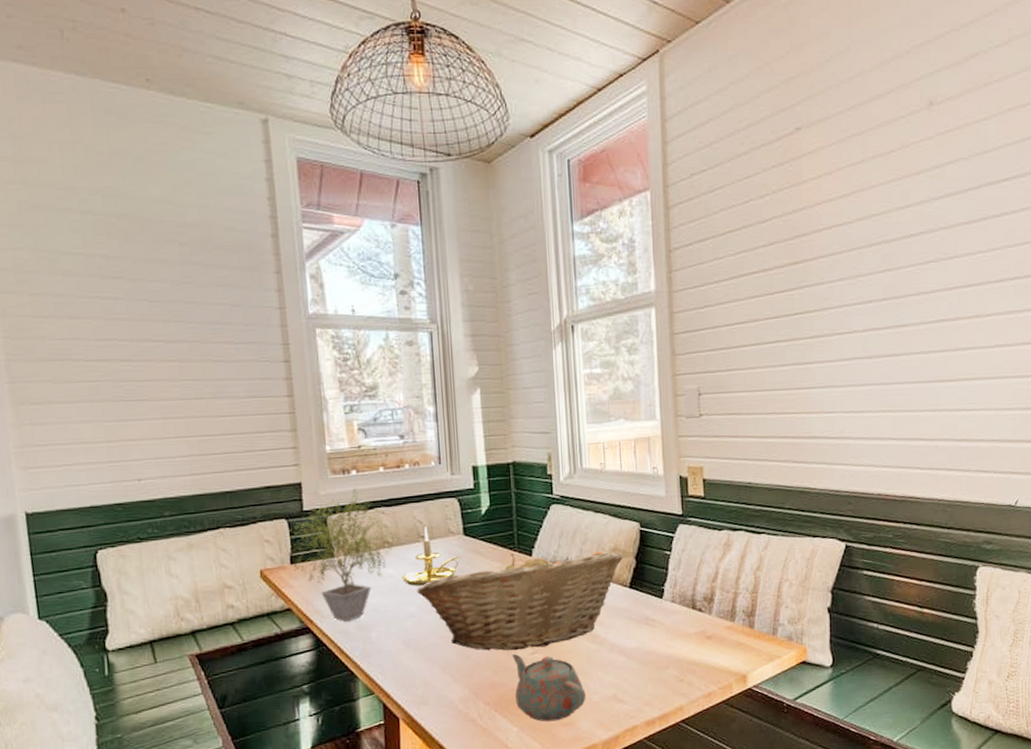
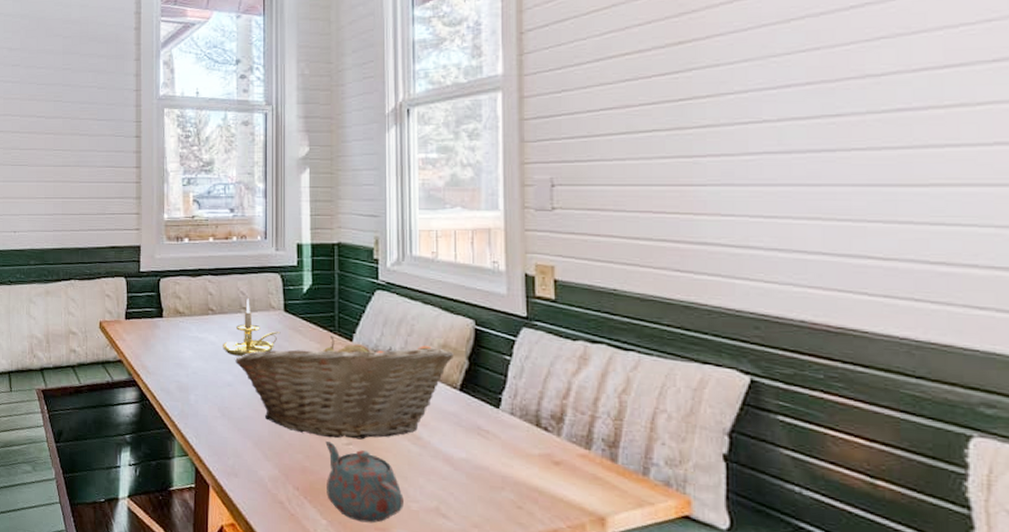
potted plant: present [286,488,398,622] -> none [122,255,222,381]

